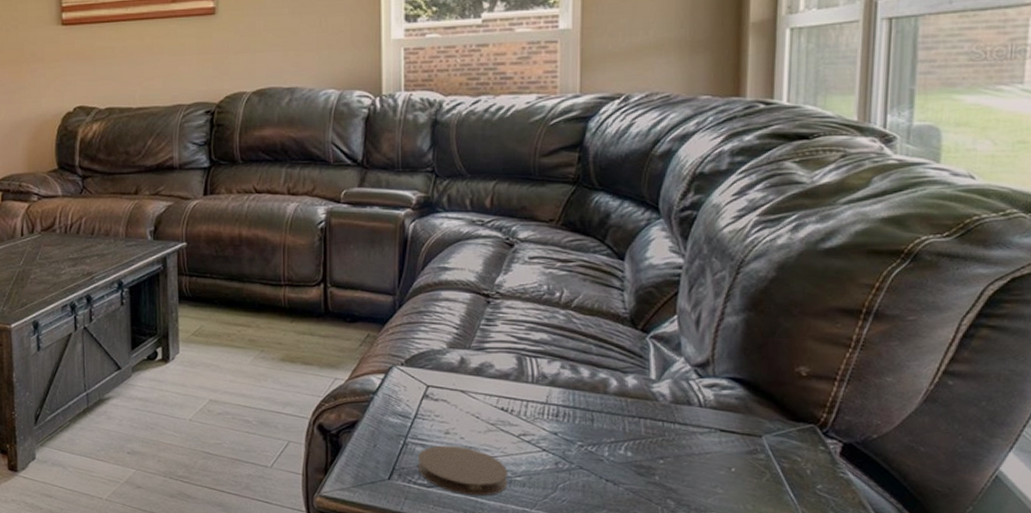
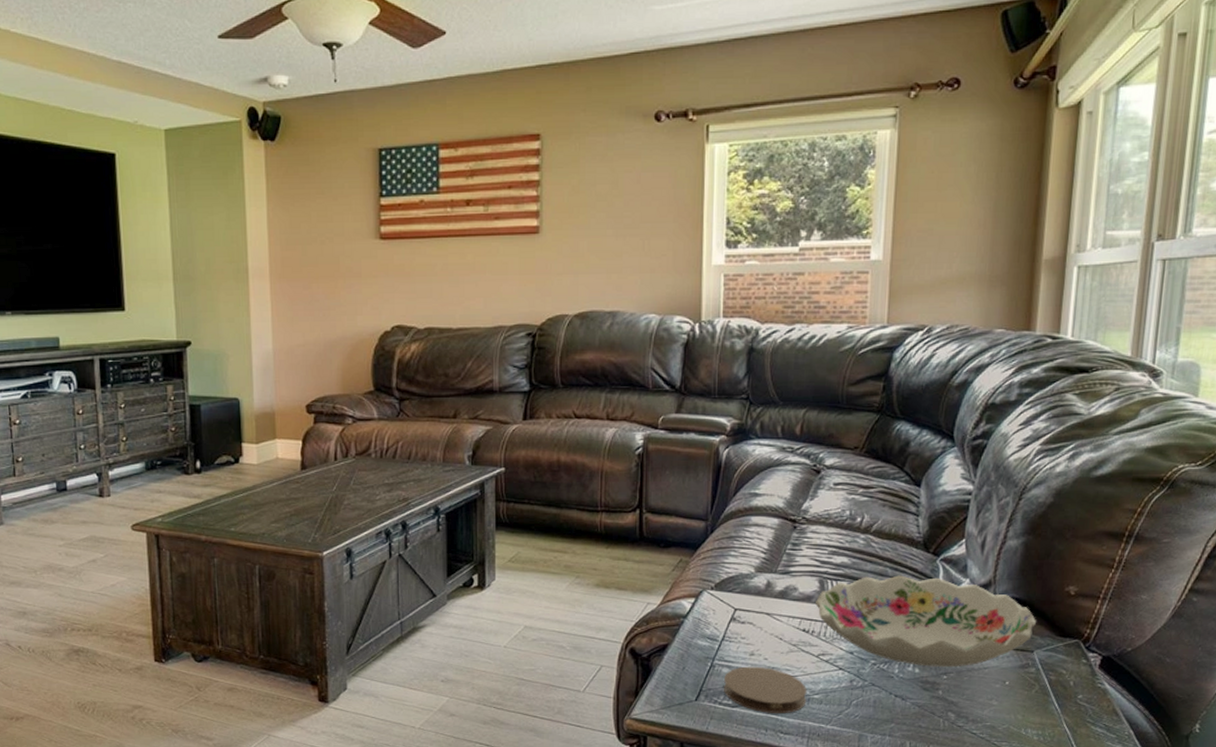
decorative bowl: none [513,353,764,451] -> present [814,575,1037,667]

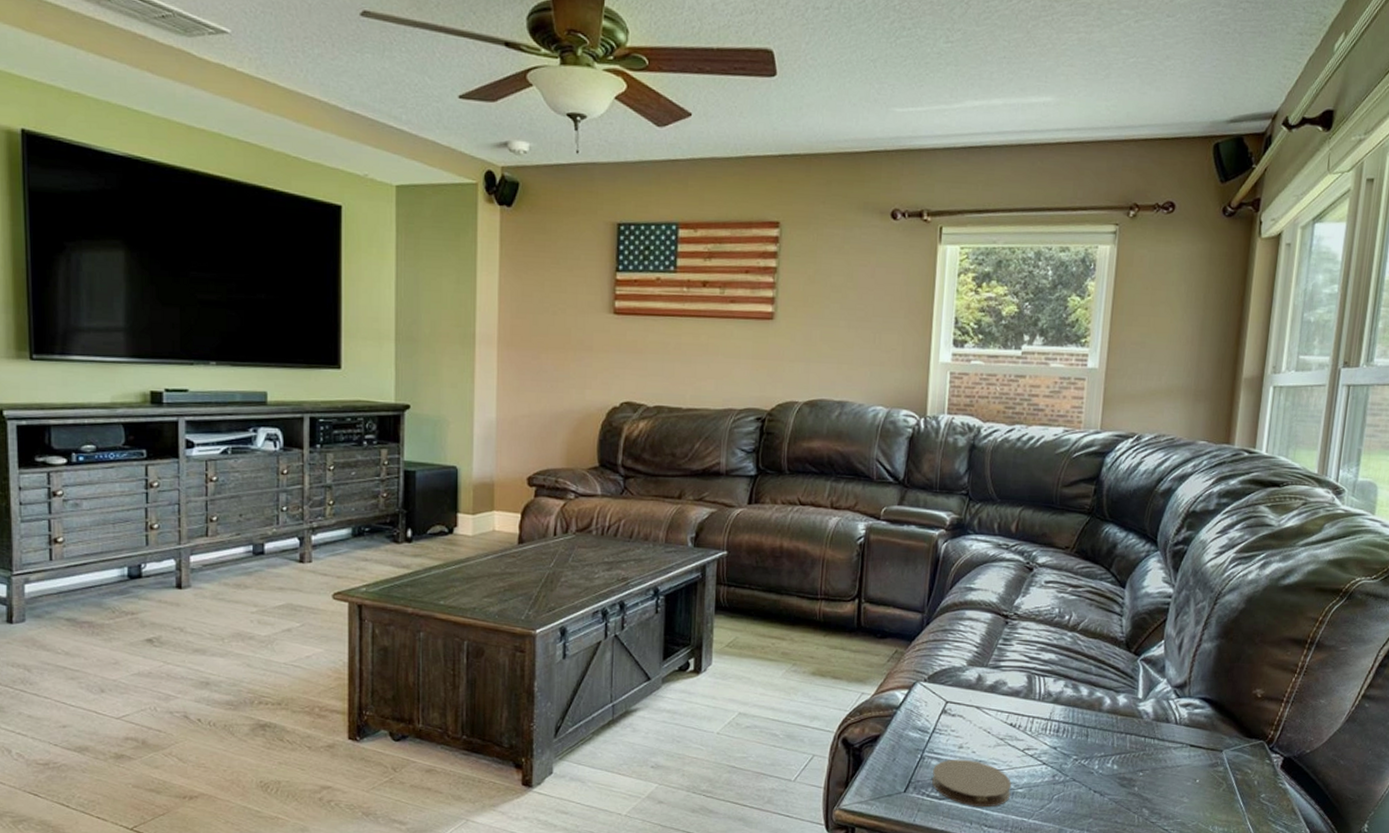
decorative bowl: present [814,575,1037,667] -> none [1022,673,1227,764]

